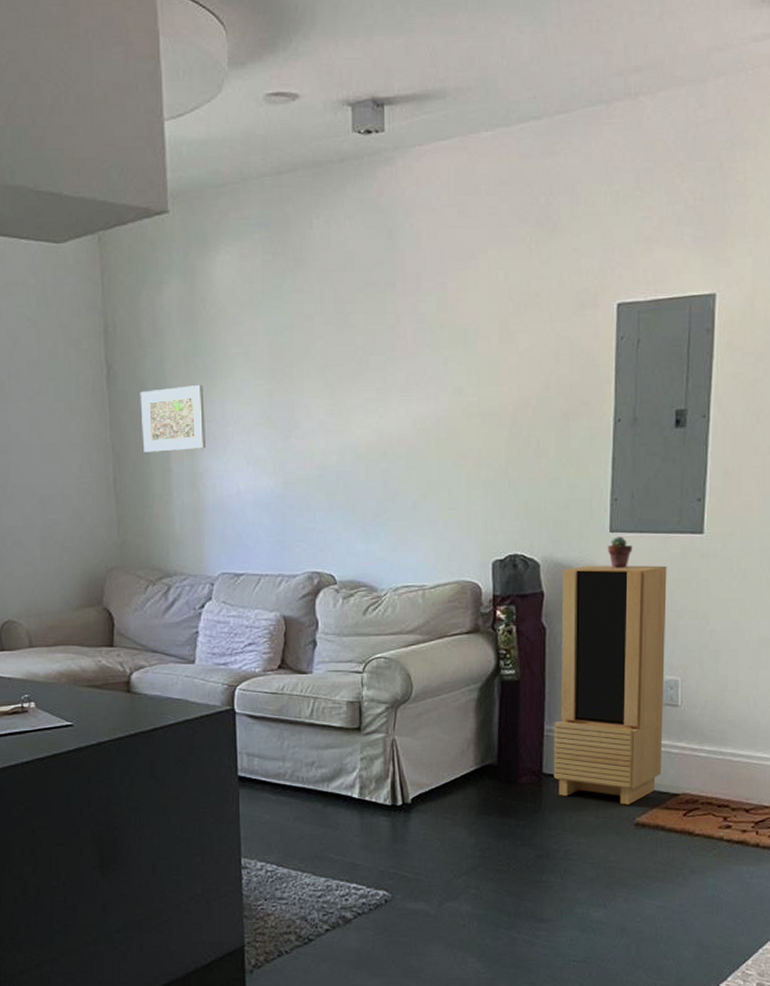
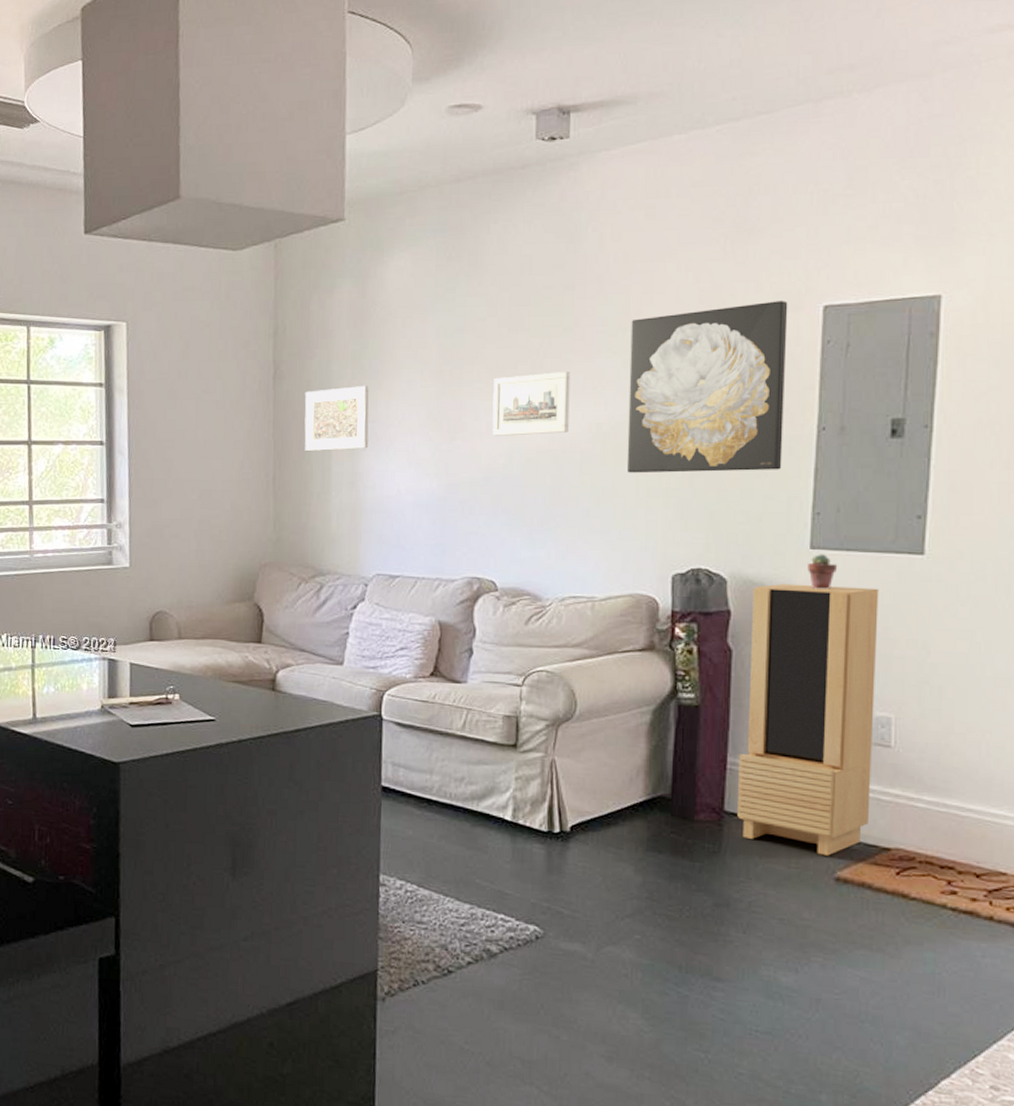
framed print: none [323,369,395,433] -> present [492,372,571,436]
wall art: none [448,298,587,467] -> present [626,301,788,474]

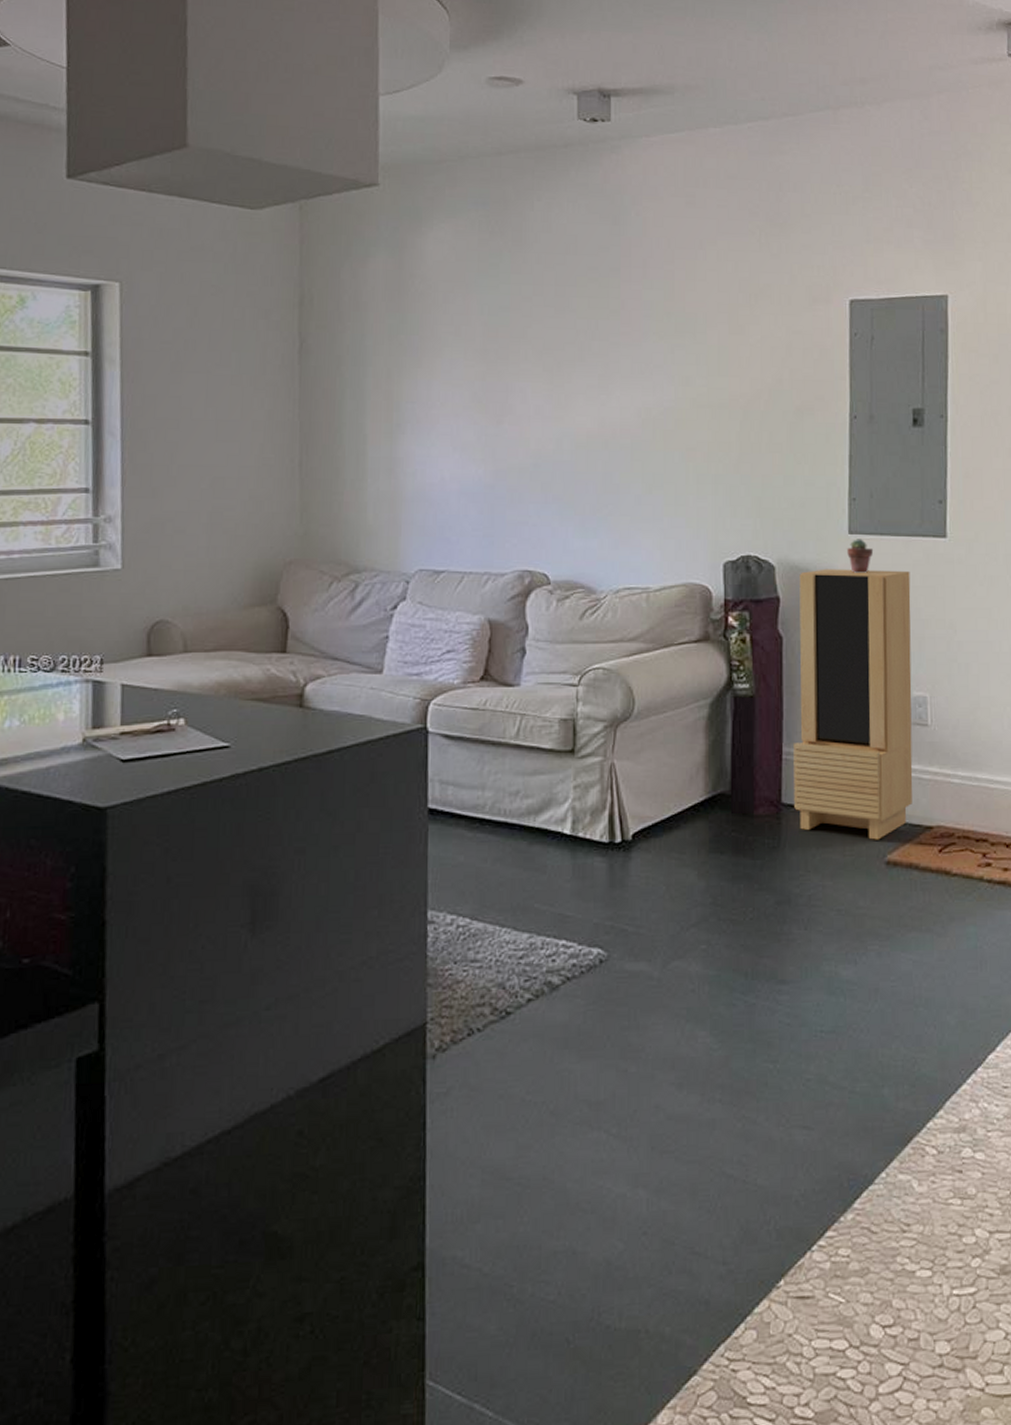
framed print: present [304,386,369,451] -> none [335,364,409,434]
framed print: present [492,372,571,436] -> none [540,355,619,420]
wall art: present [626,301,788,474] -> none [676,293,820,460]

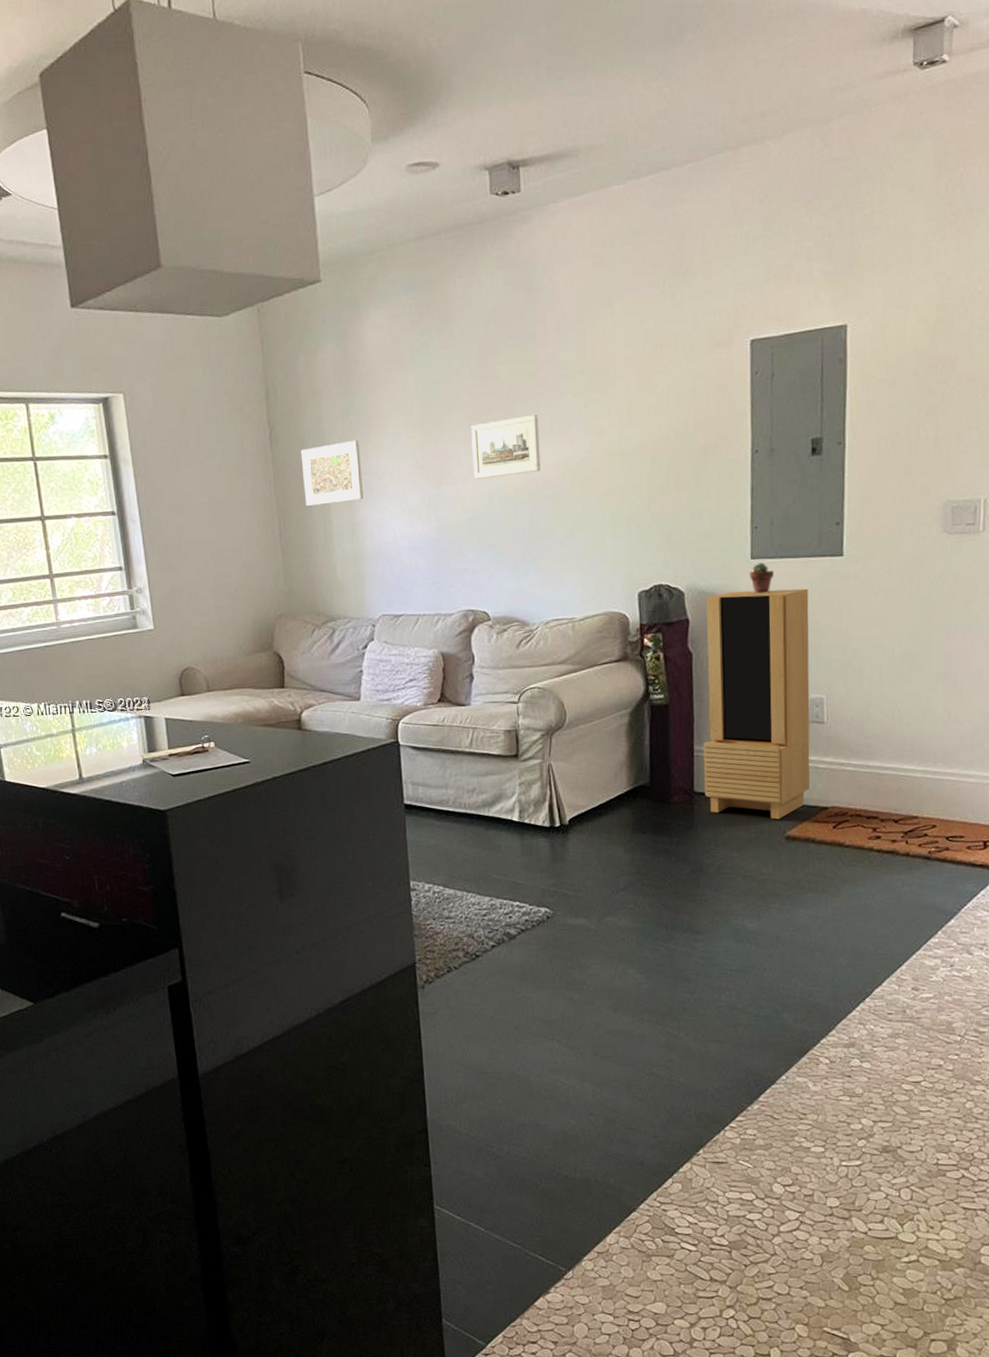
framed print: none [335,364,409,434] -> present [300,440,363,506]
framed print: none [540,355,619,420] -> present [471,415,541,479]

